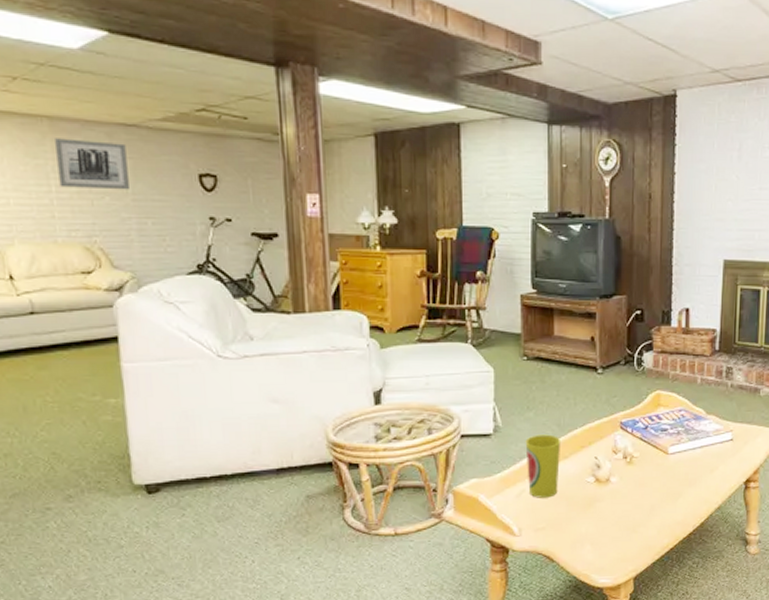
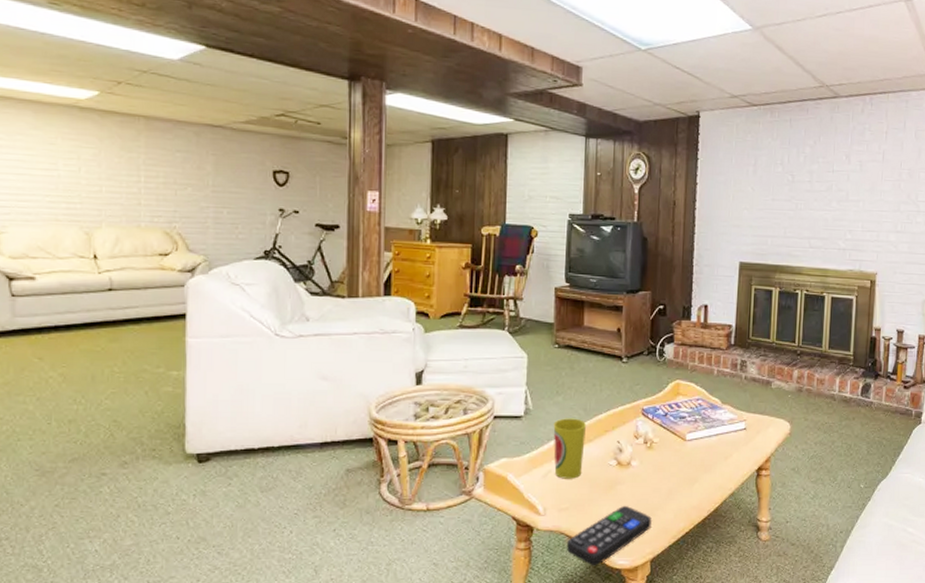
wall art: present [55,138,129,190] -> none [148,135,211,183]
remote control: none [545,523,635,586] -> present [567,505,653,566]

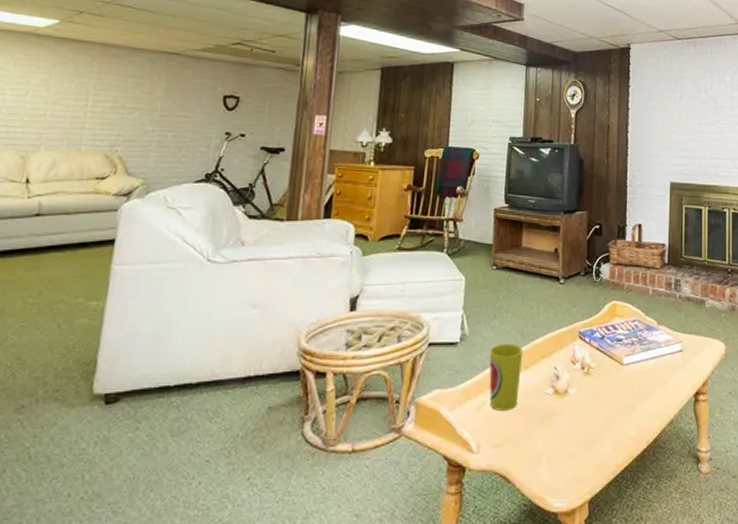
remote control: present [567,505,653,566] -> none [500,438,591,511]

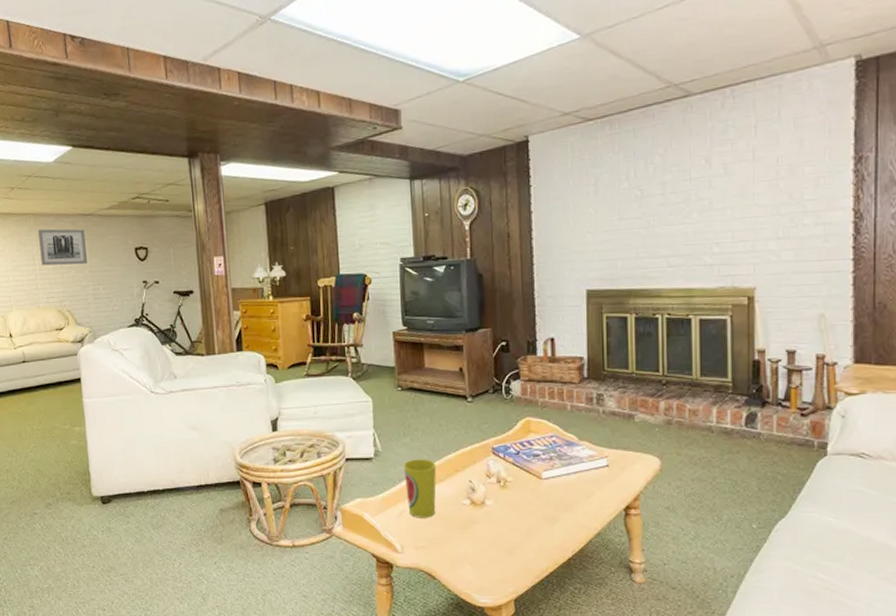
wall art: none [96,61,165,107] -> present [38,229,87,266]

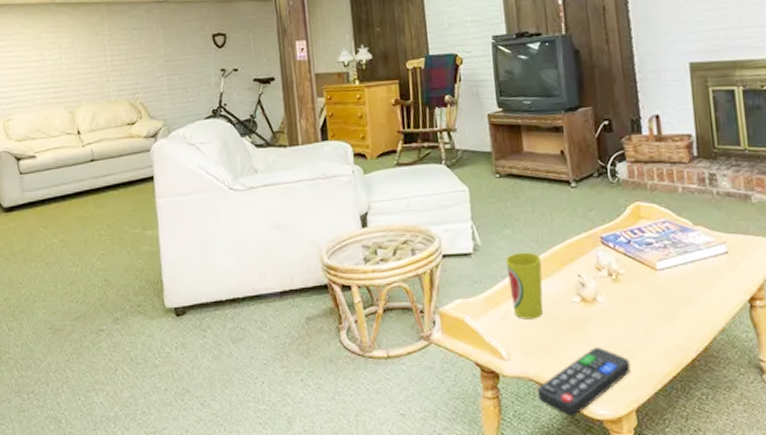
wall art: present [38,229,87,266] -> none [110,16,162,57]
remote control: none [427,544,513,604] -> present [538,346,632,417]

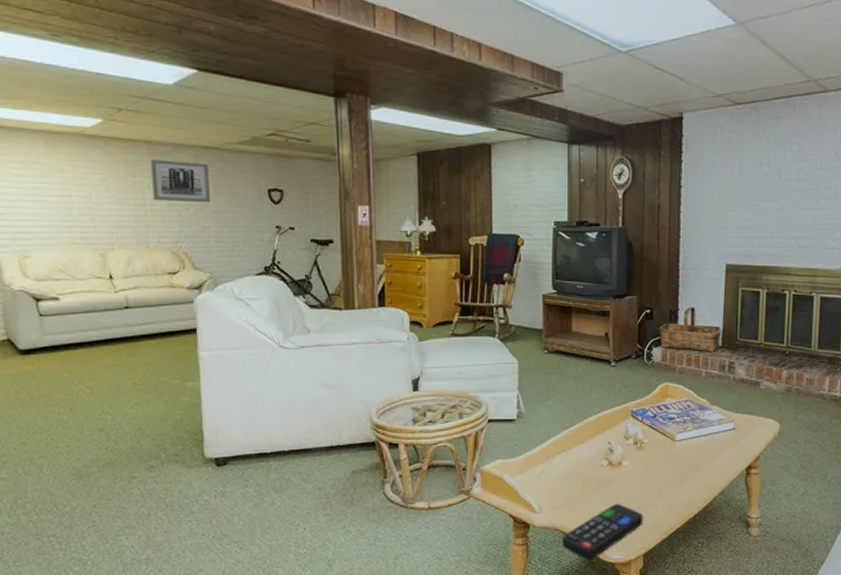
wall art: none [110,16,162,57] -> present [151,159,210,203]
cup: present [505,252,544,320] -> none [545,421,578,479]

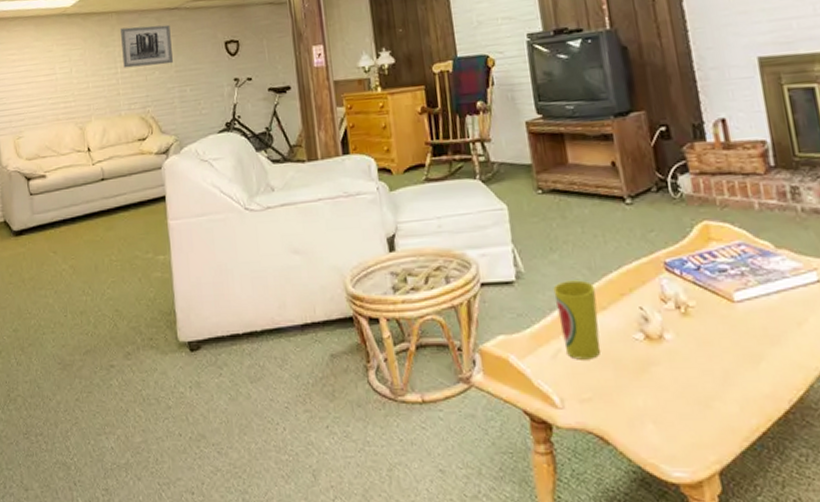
cup: none [545,421,578,479] -> present [553,280,601,360]
remote control: present [562,503,644,561] -> none [598,393,710,479]

